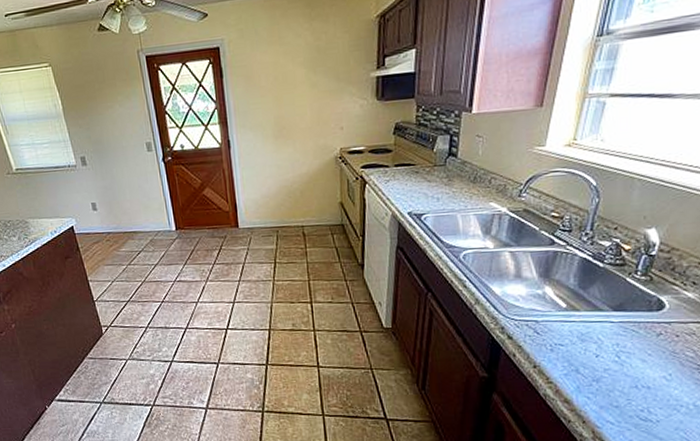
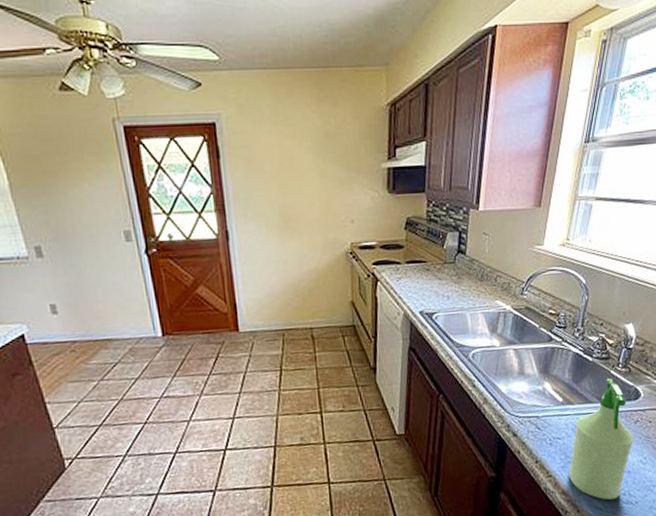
spray bottle: none [573,287,655,414] -> present [569,379,634,500]

